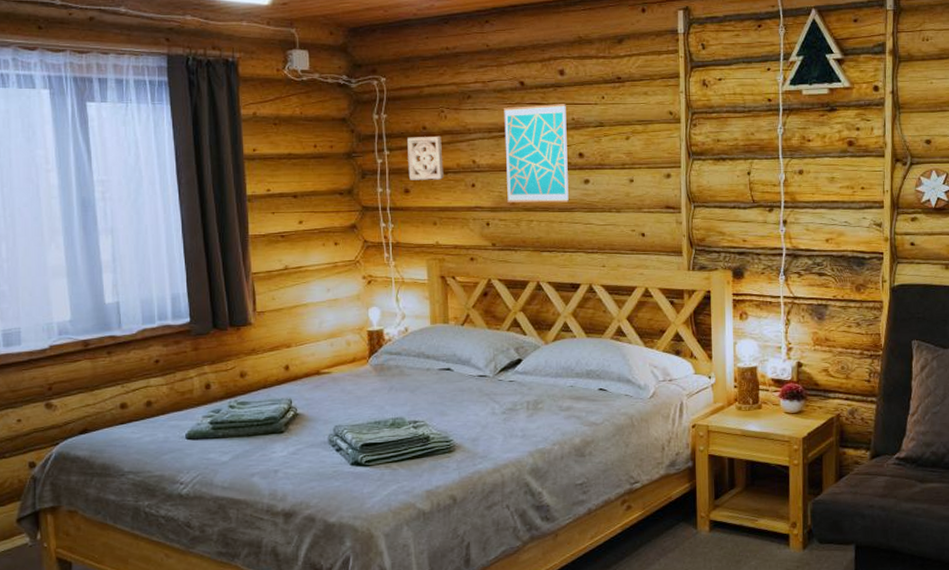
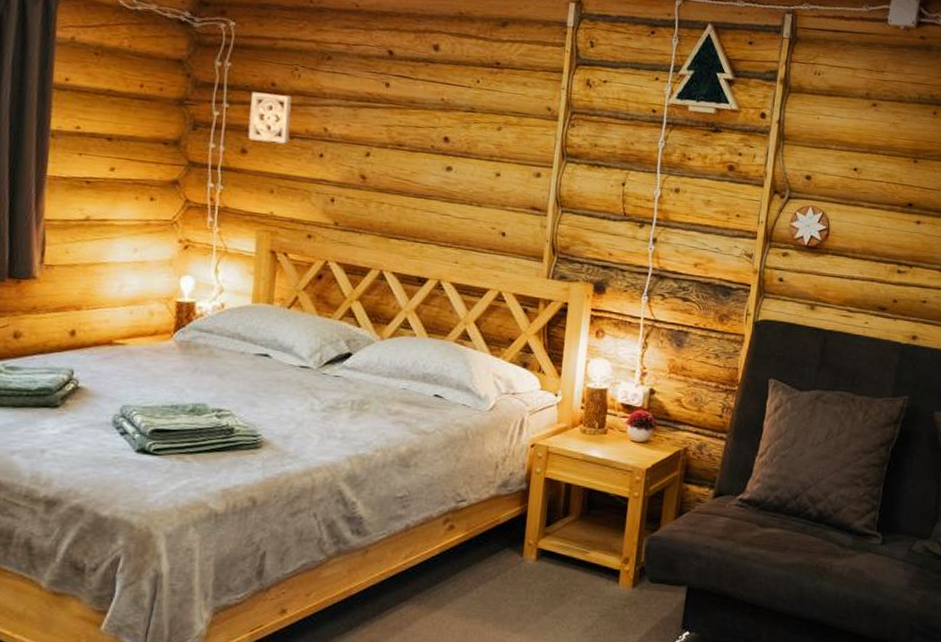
wall art: present [504,104,570,203] -> none [358,75,437,189]

